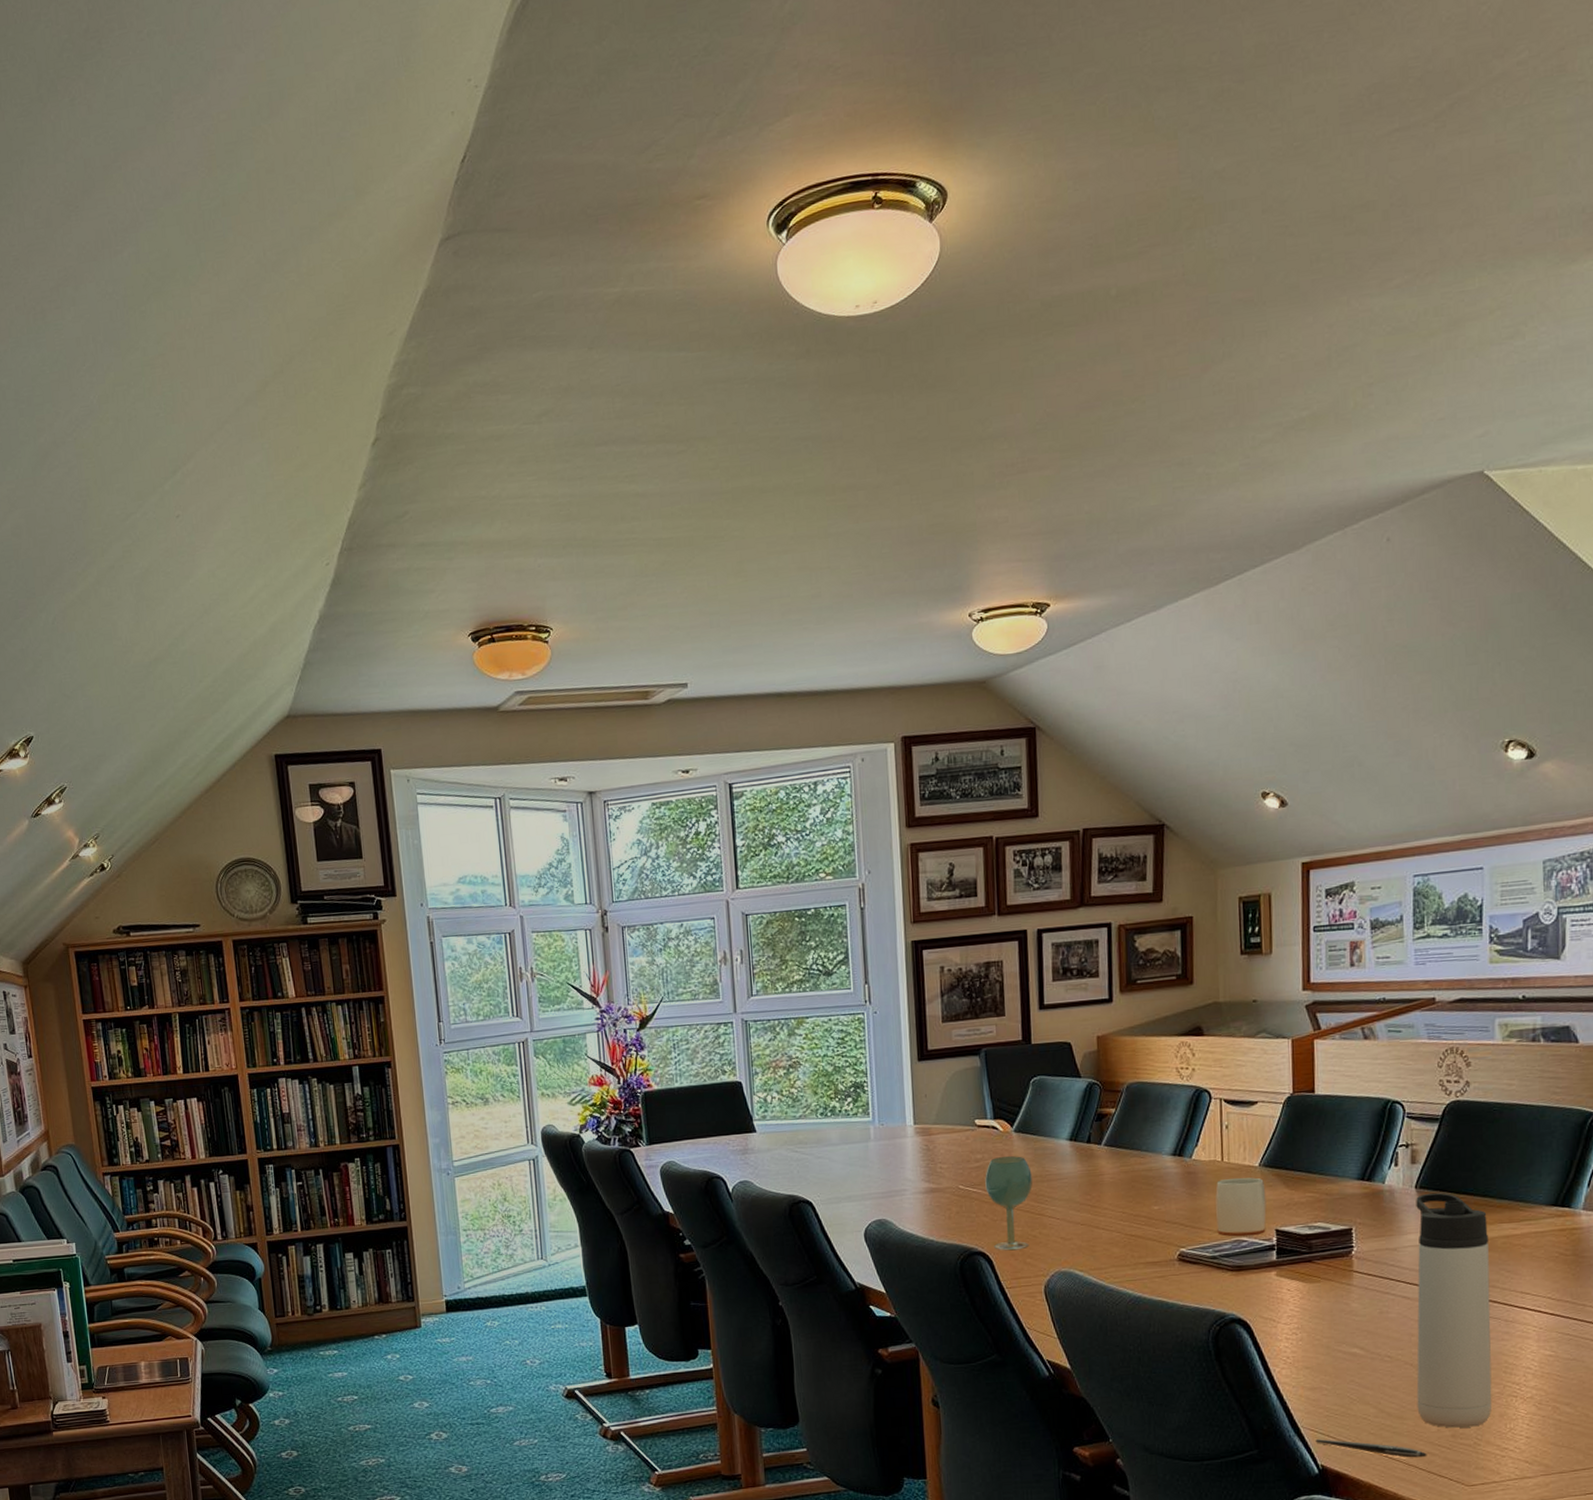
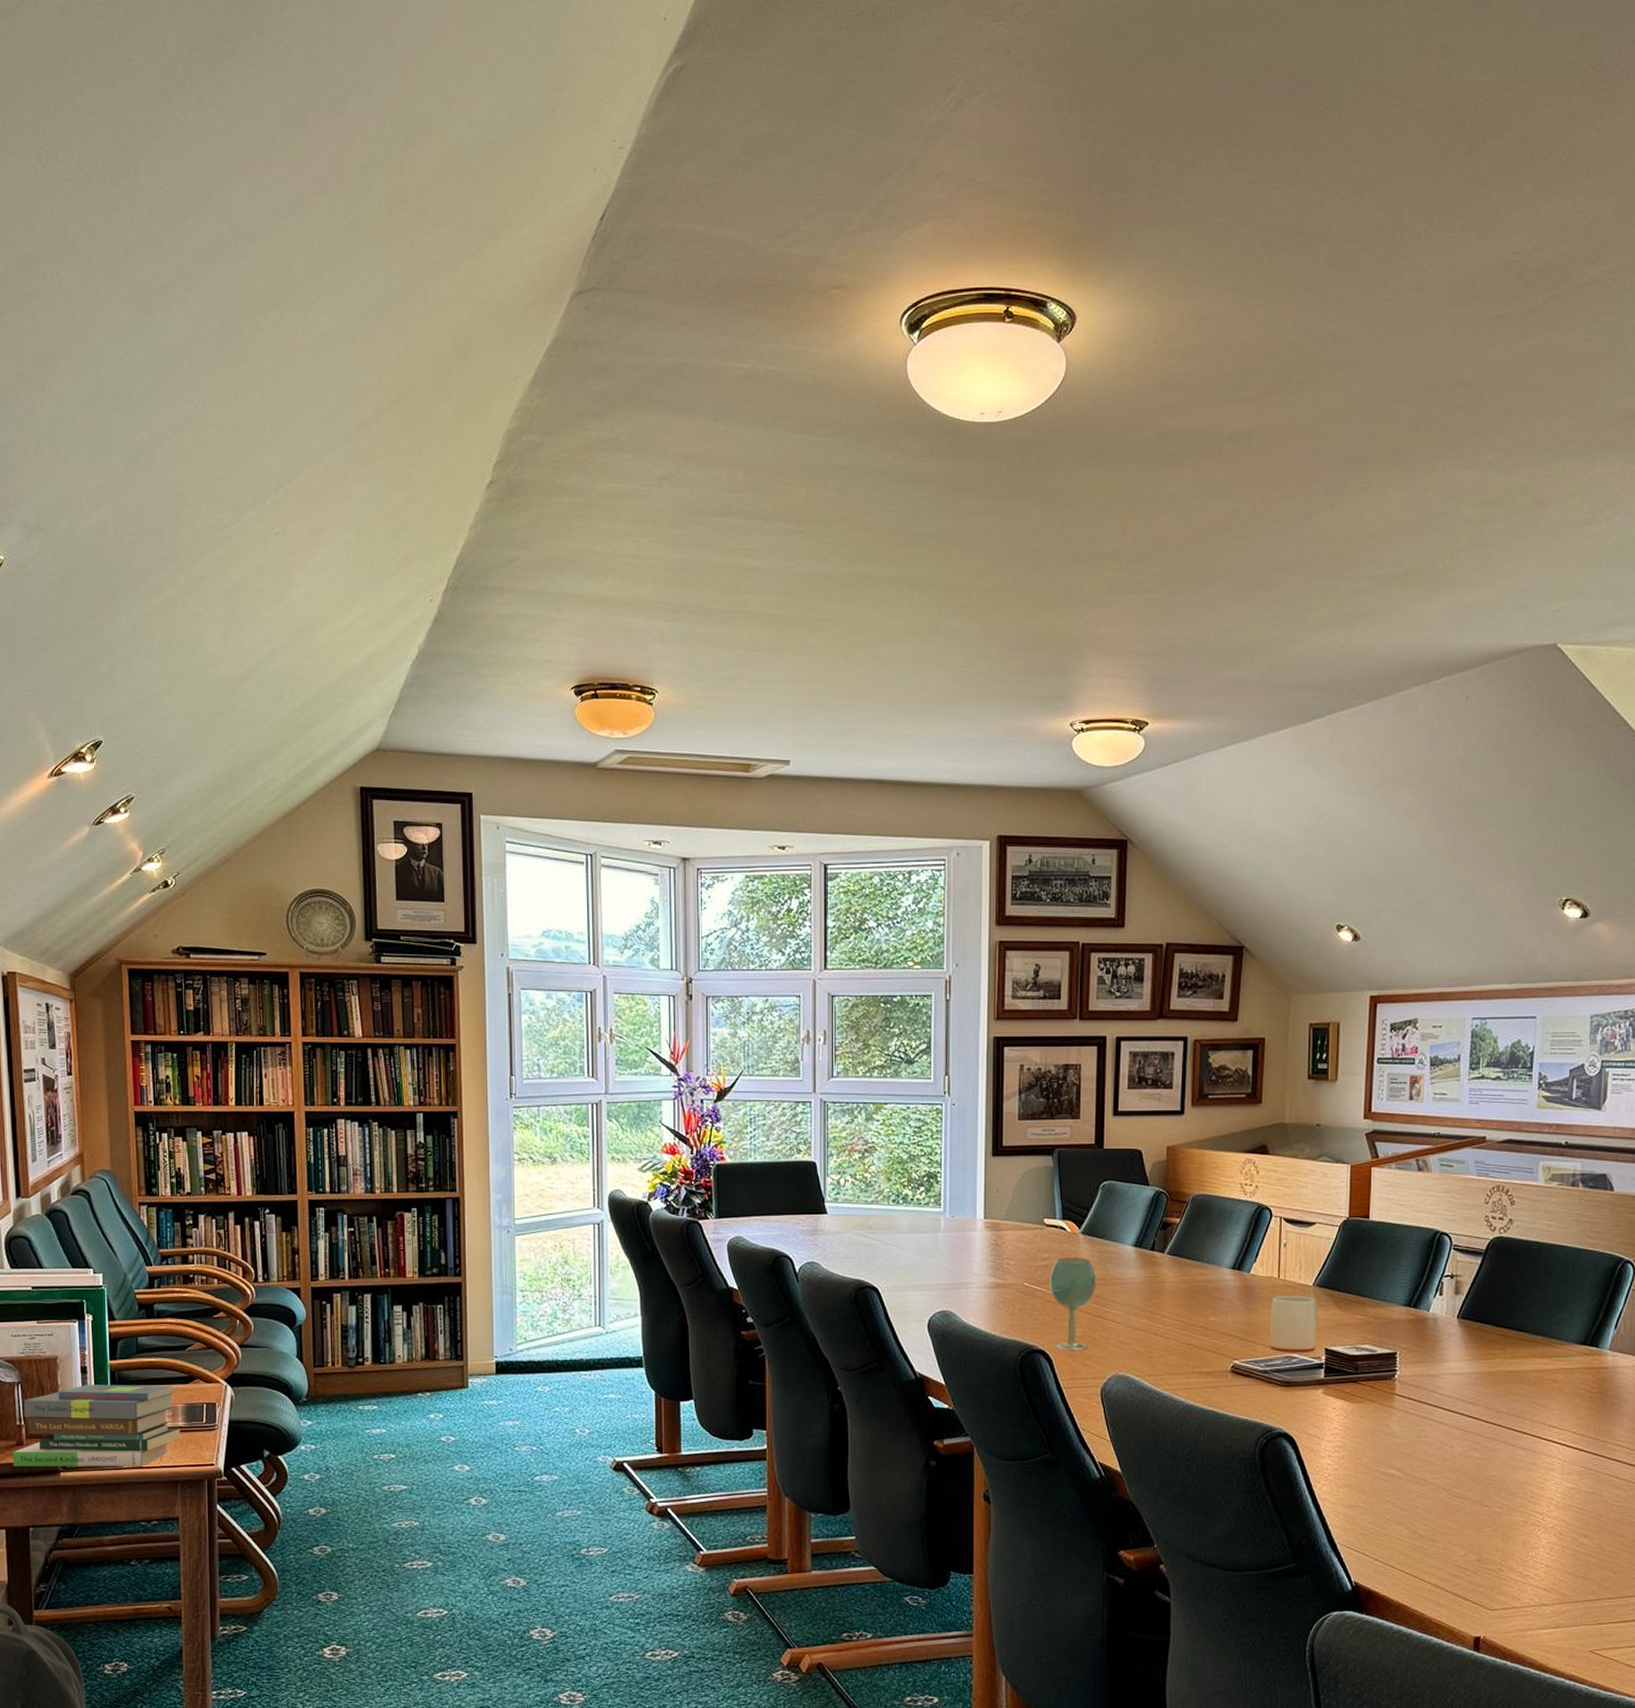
books: none [9,1343,158,1429] -> present [13,1385,180,1467]
pen: present [1315,1439,1427,1458] -> none [1350,1556,1454,1580]
thermos bottle: present [1416,1192,1492,1428] -> none [1447,1323,1523,1553]

